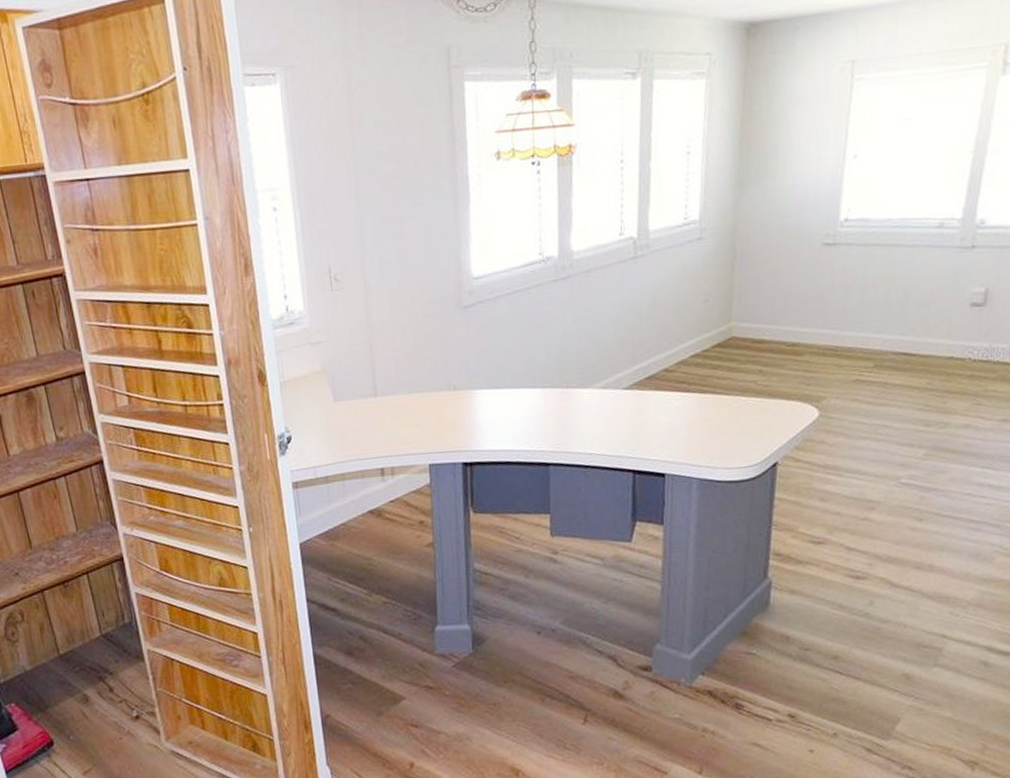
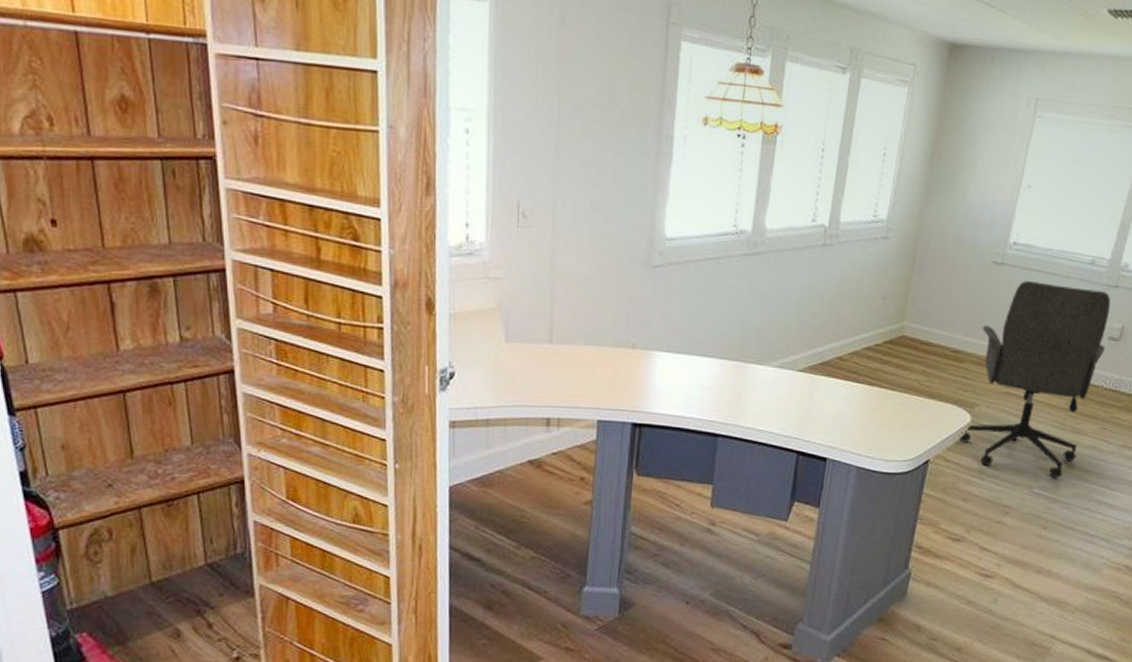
office chair: none [807,254,969,466] -> present [959,280,1111,479]

